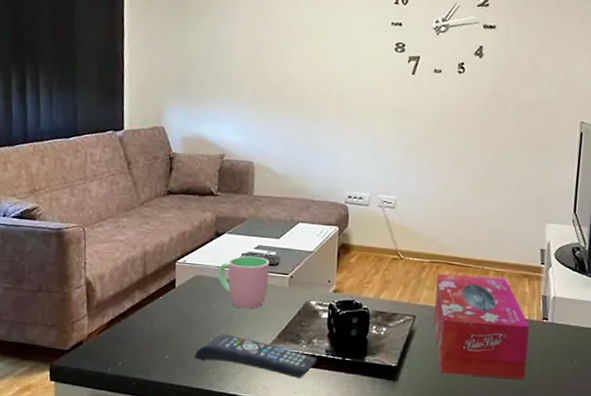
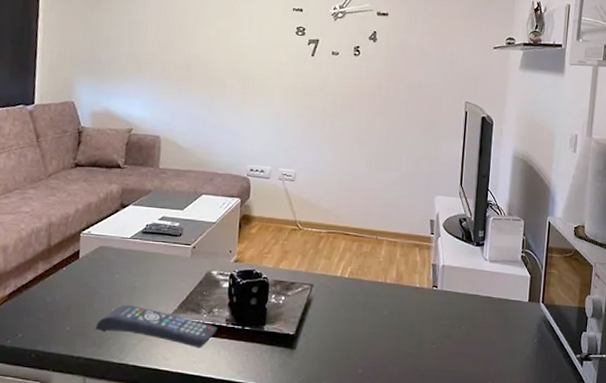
cup: present [218,255,270,309] -> none [122,226,173,280]
tissue box: present [433,273,530,379] -> none [330,243,421,346]

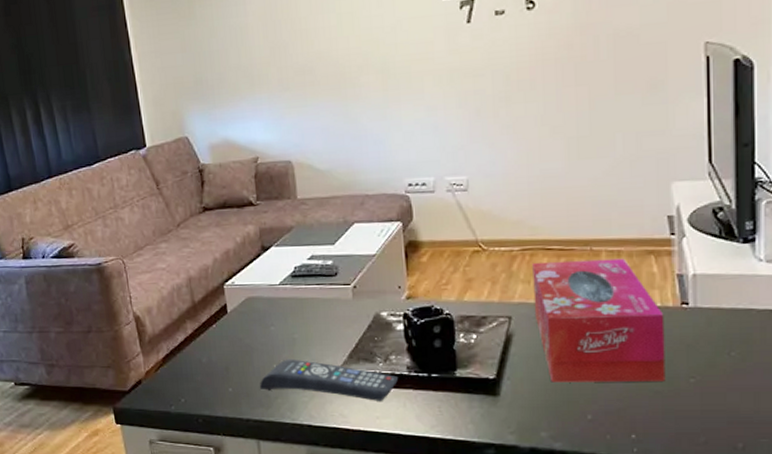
tissue box: none [330,243,421,346] -> present [532,258,666,383]

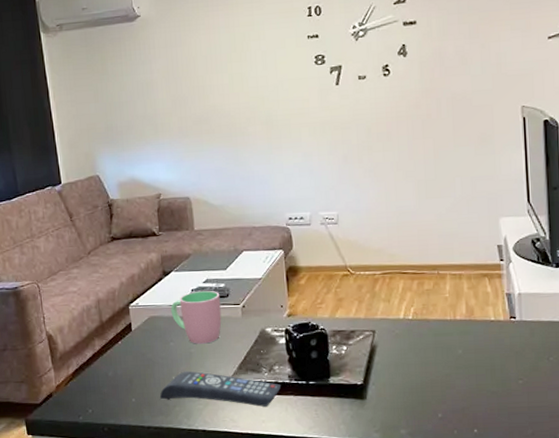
cup: none [271,268,330,329] -> present [170,290,222,344]
tissue box: present [532,258,666,383] -> none [391,280,500,387]

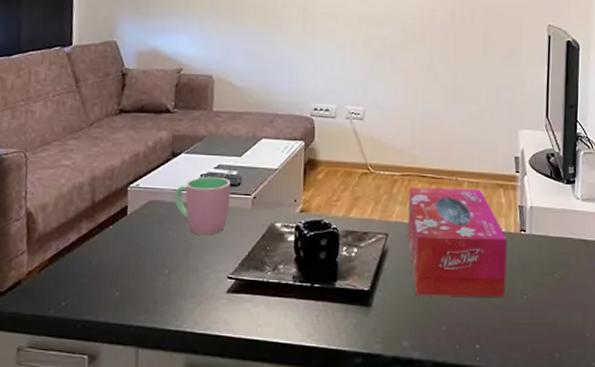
remote control: present [159,371,282,407] -> none [147,264,284,309]
tissue box: none [391,280,500,387] -> present [407,187,507,297]

